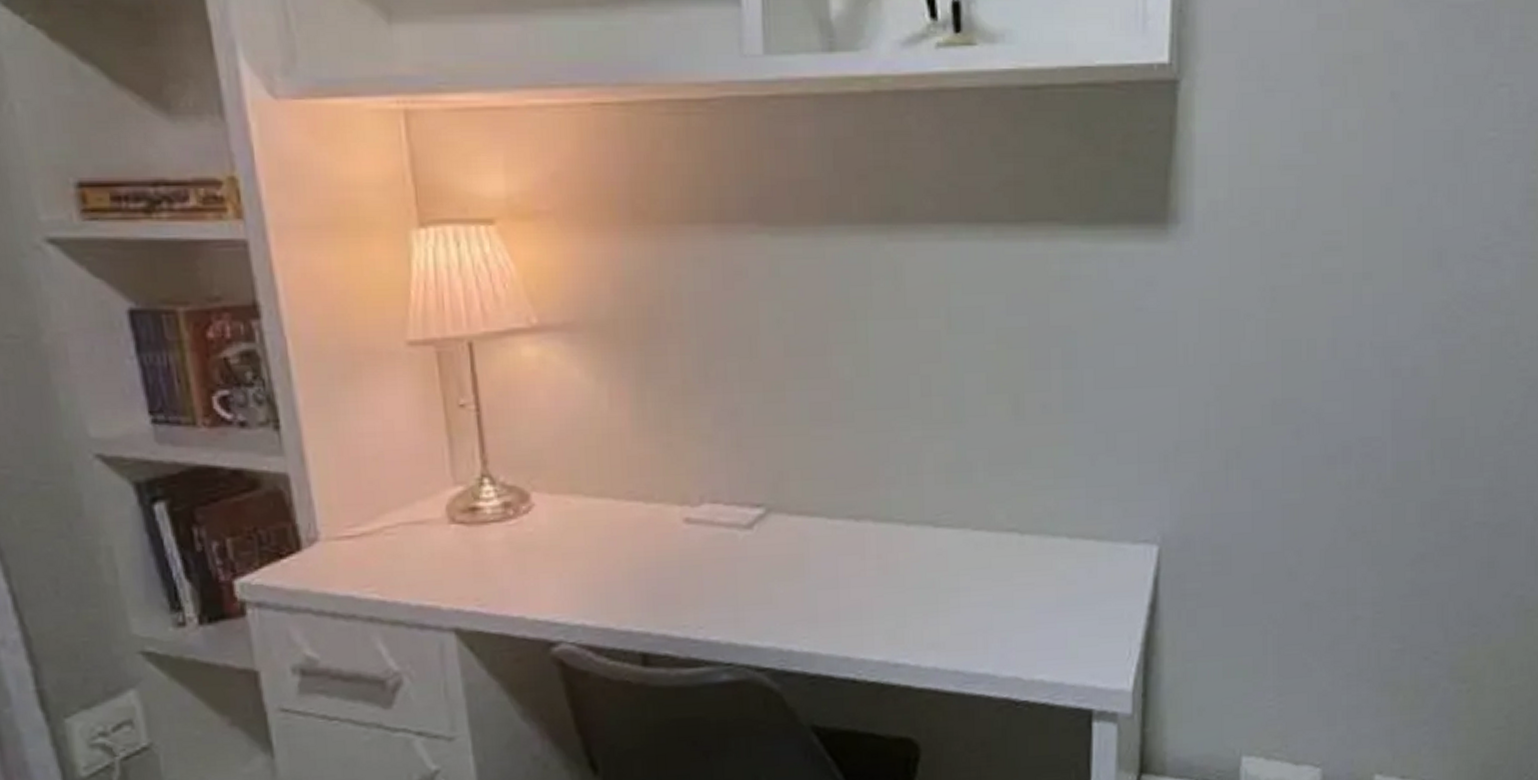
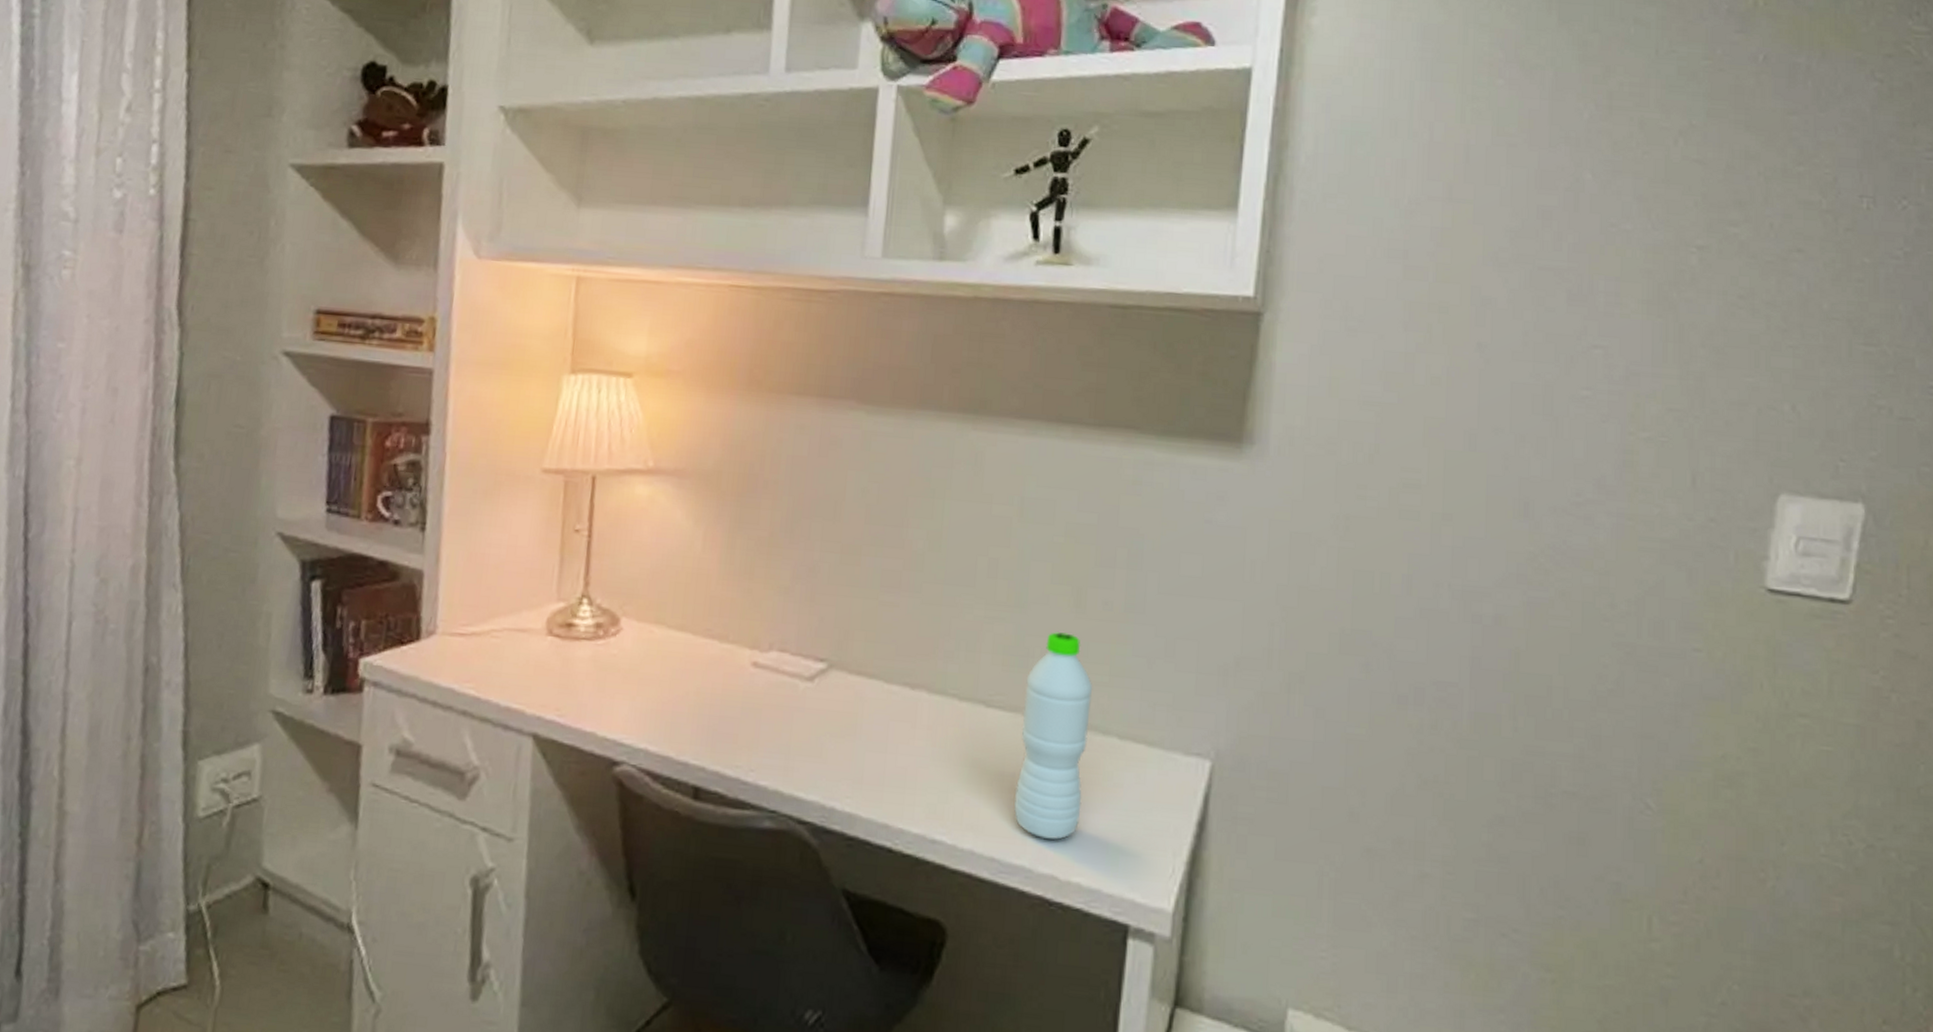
water bottle: none [971,442,1039,646] -> present [1014,632,1093,840]

